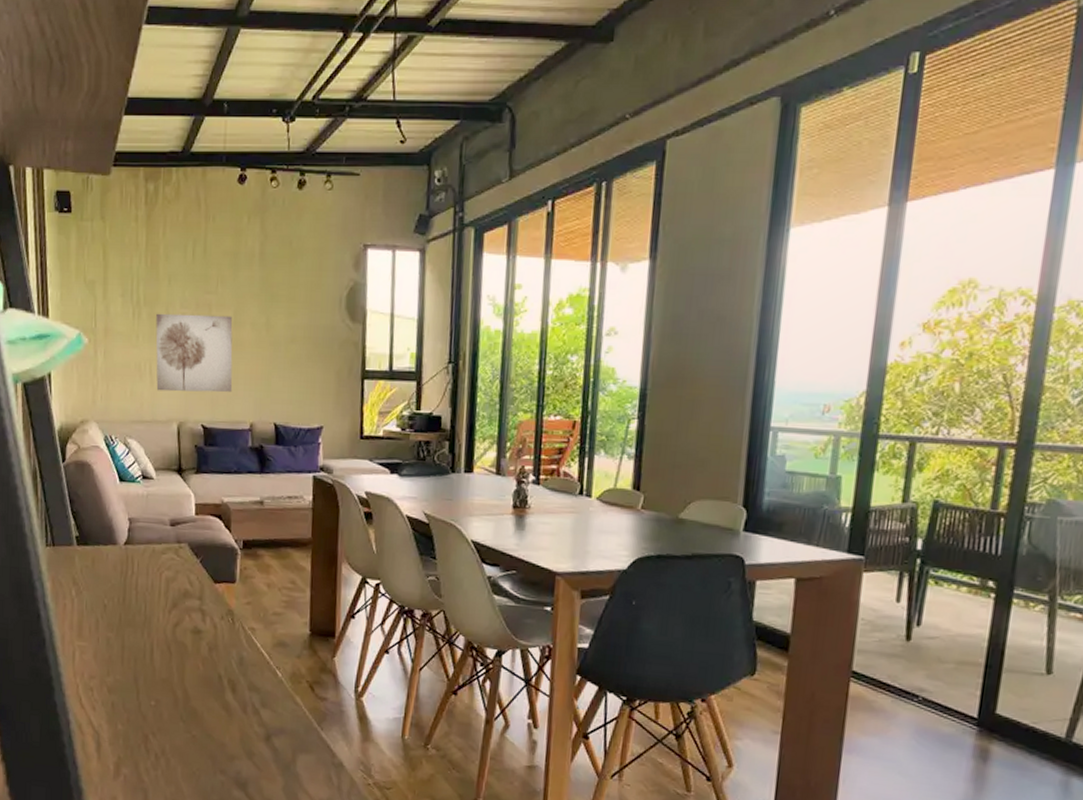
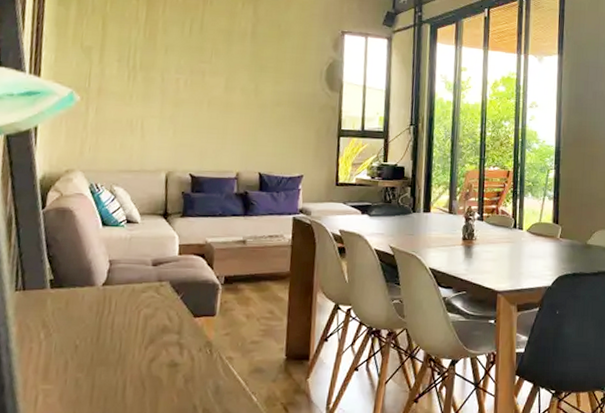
wall art: present [155,313,233,393] -> none [146,77,224,146]

